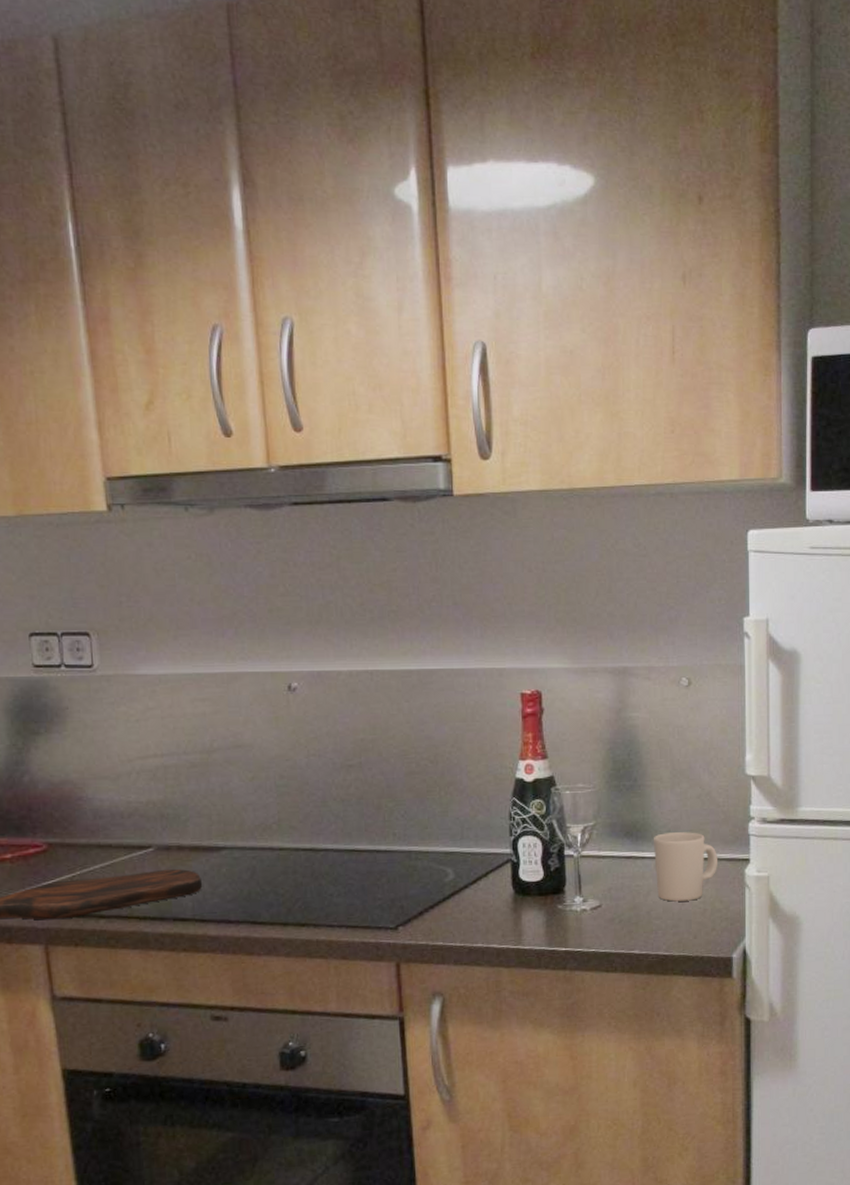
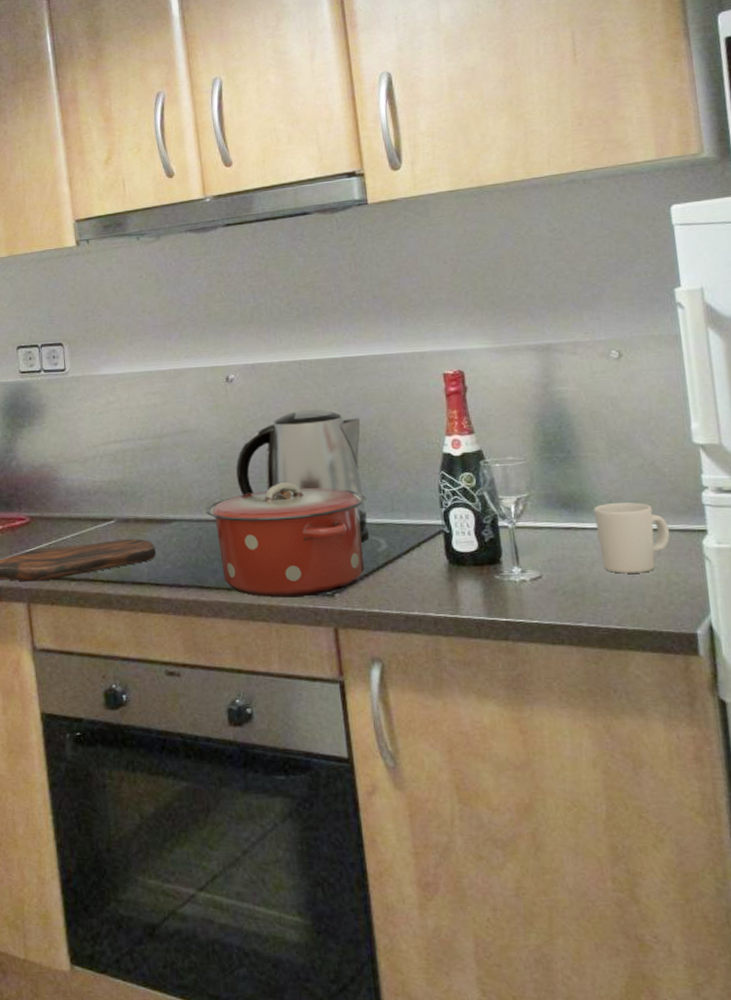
casserole: none [261,807,436,932] -> present [206,482,367,598]
kettle: none [296,727,437,872] -> present [236,410,370,542]

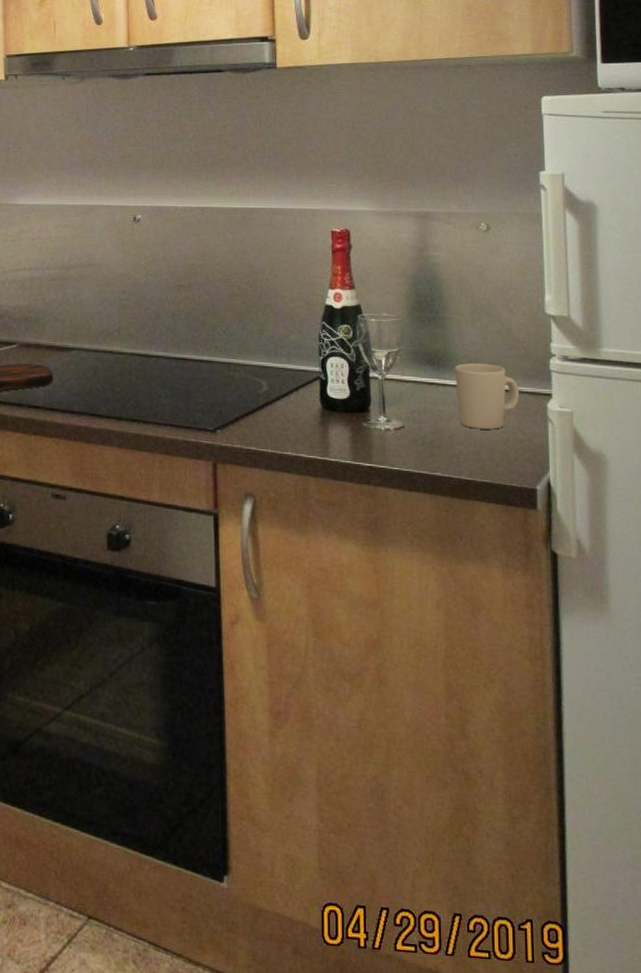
casserole: present [206,482,367,598] -> none [104,321,253,430]
kettle: present [236,410,370,542] -> none [135,254,253,383]

